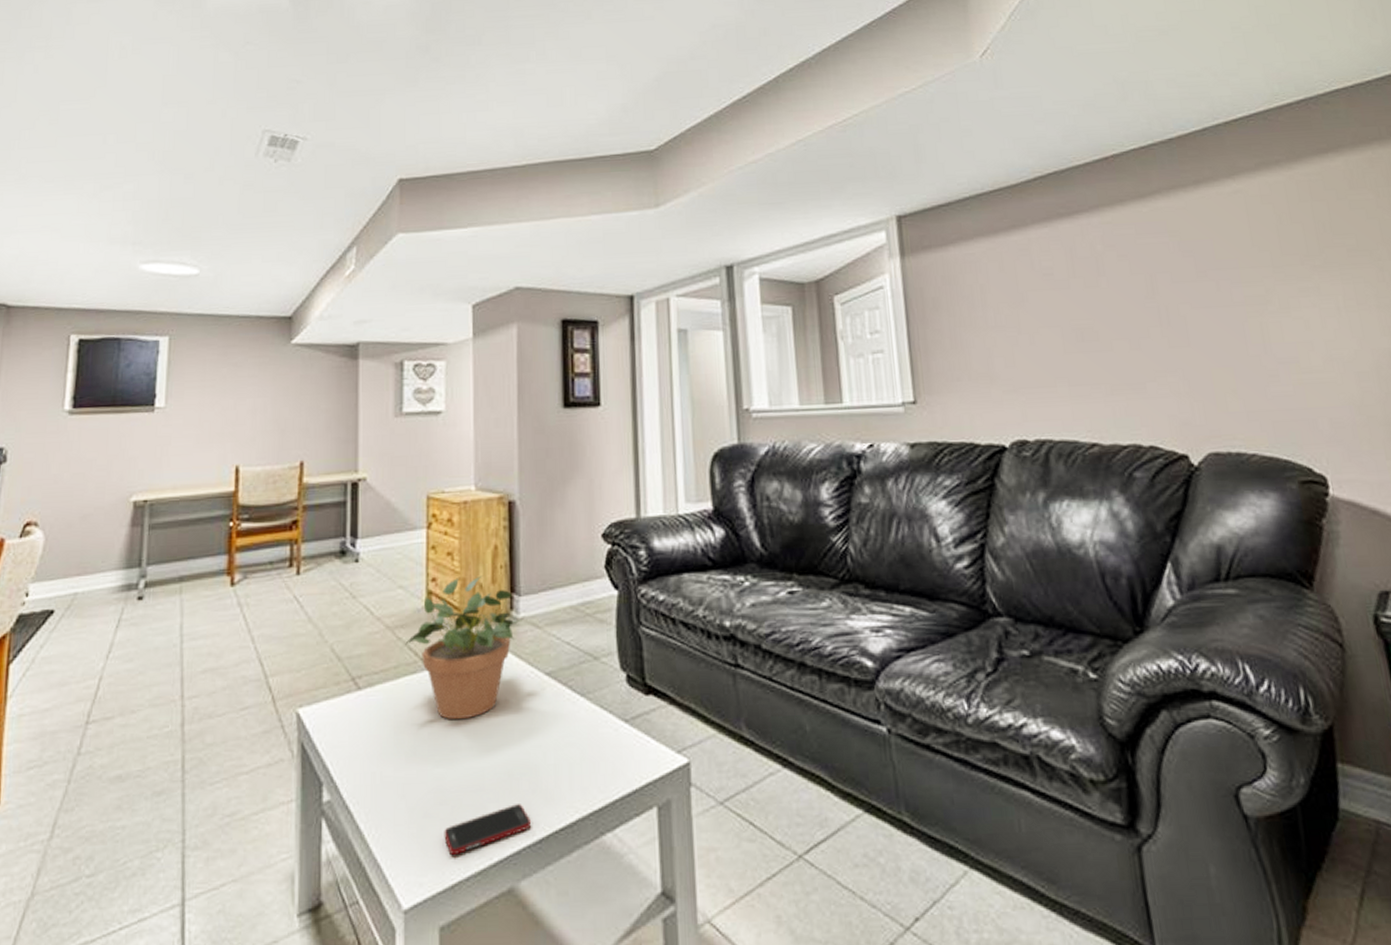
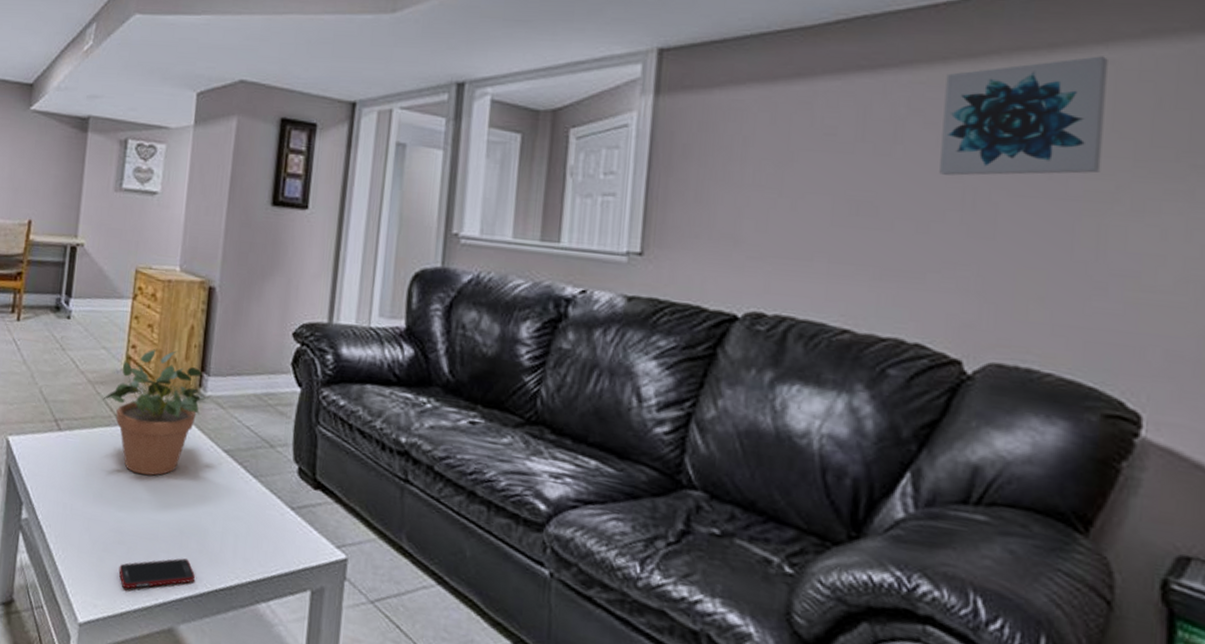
wall art: none [1126,187,1252,298] -> present [939,56,1108,176]

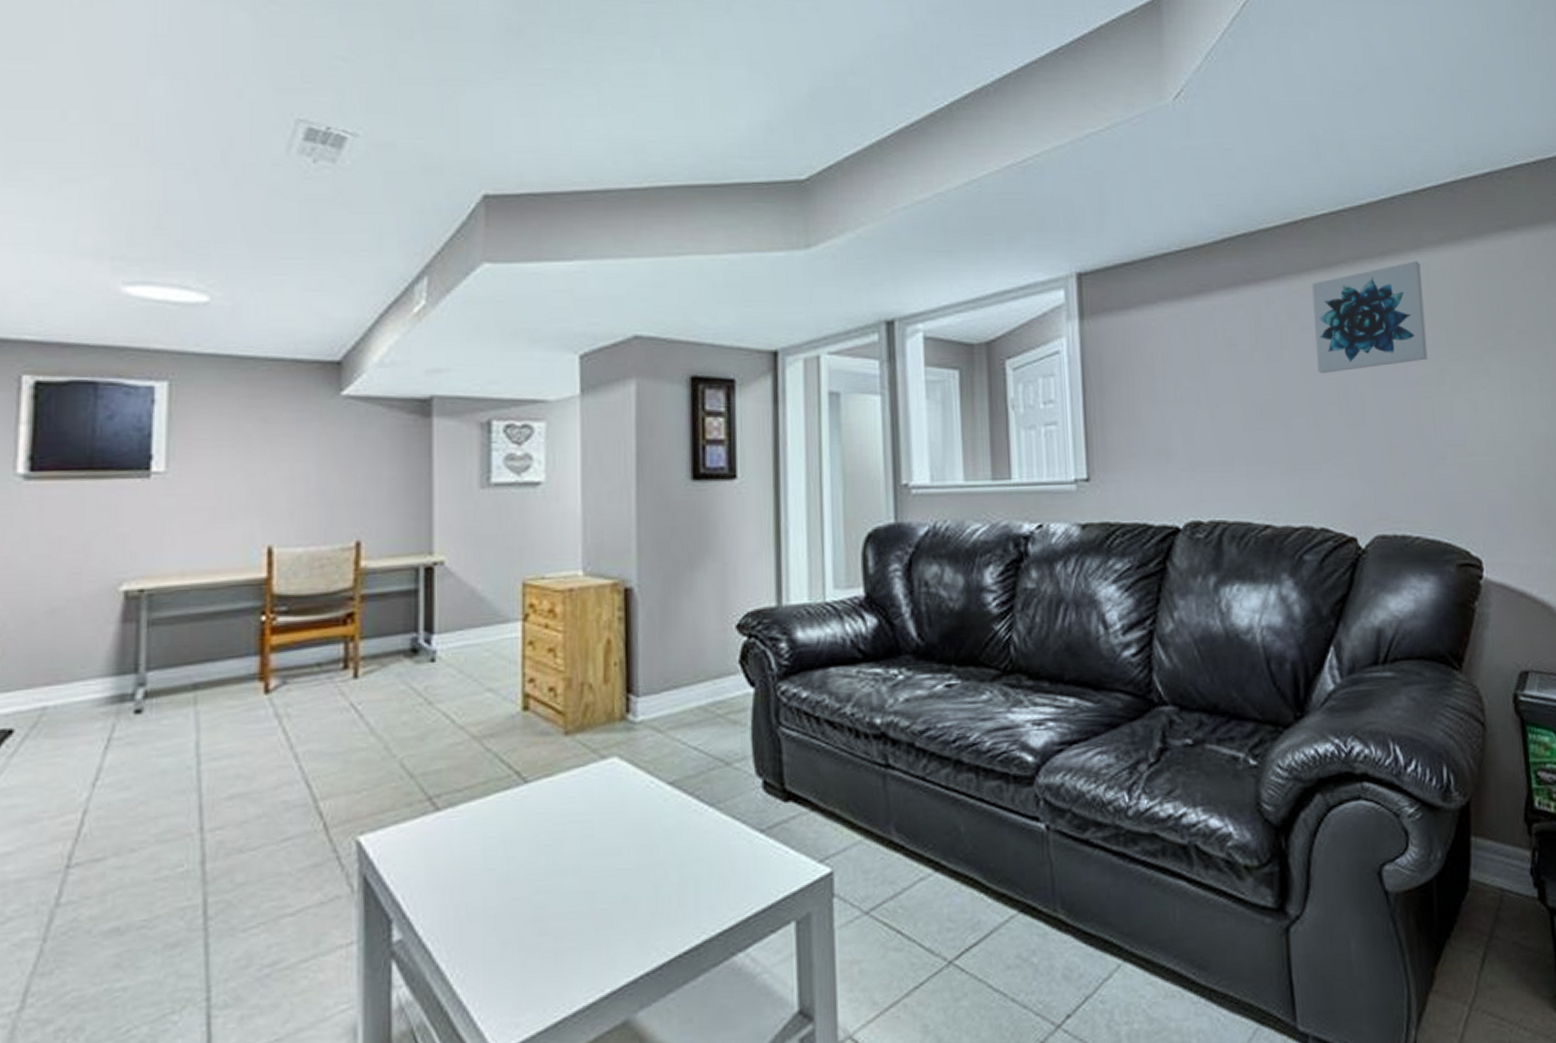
potted plant: present [103,349,208,476] -> none [496,674,640,840]
cell phone: present [119,558,195,589] -> none [545,928,649,991]

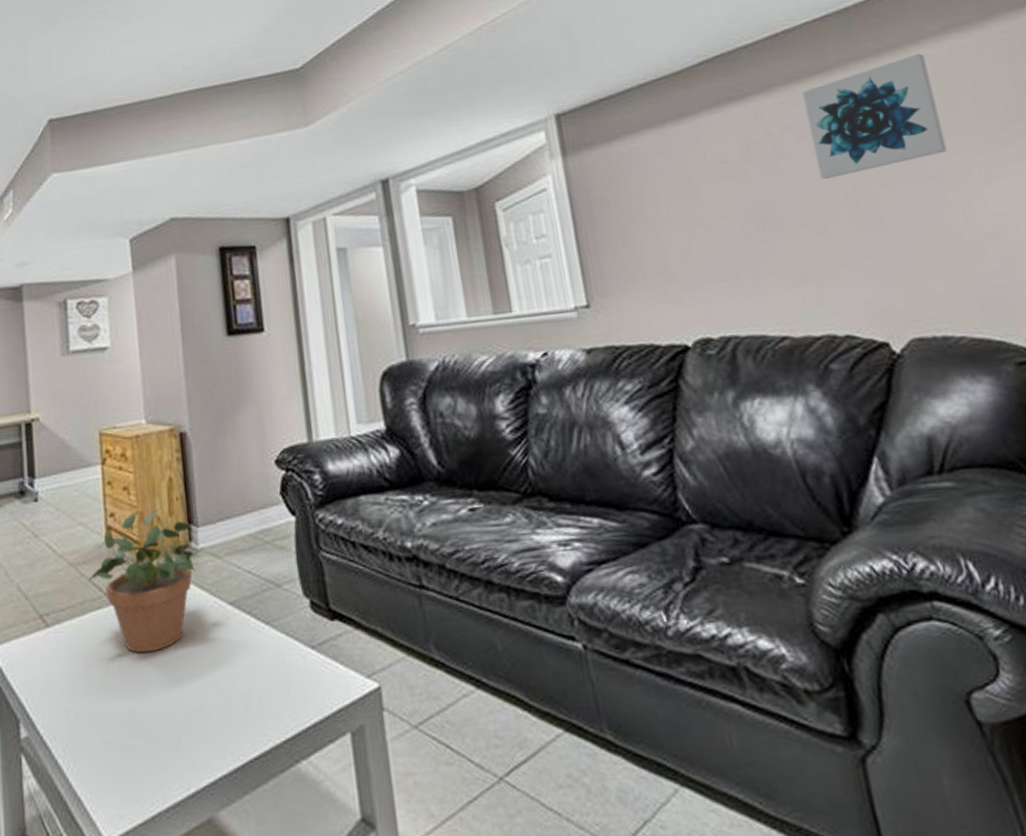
potted plant: none [496,674,640,840] -> present [89,508,202,653]

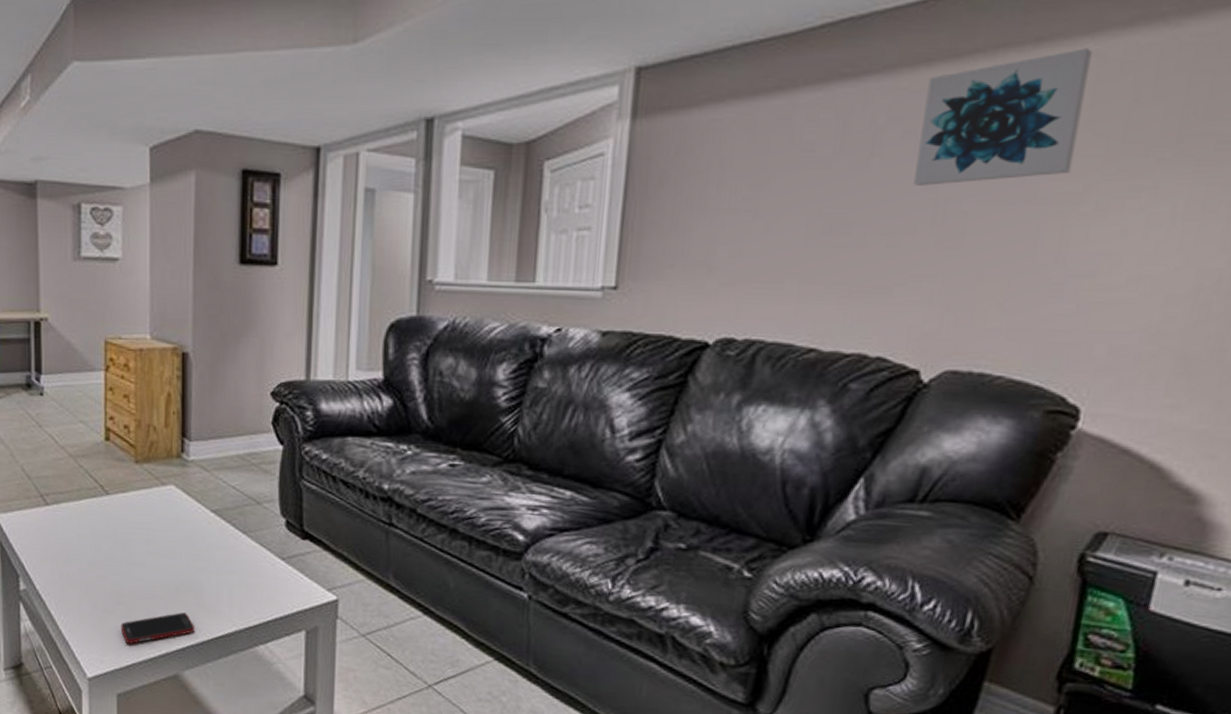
potted plant: present [89,508,202,653] -> none [86,419,192,540]
cell phone: none [140,734,225,788] -> present [121,612,194,644]

